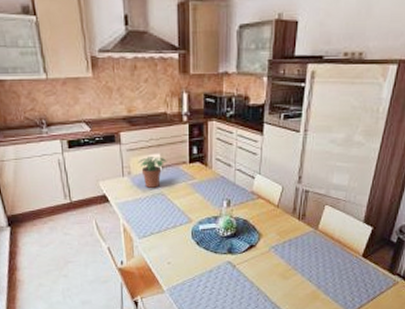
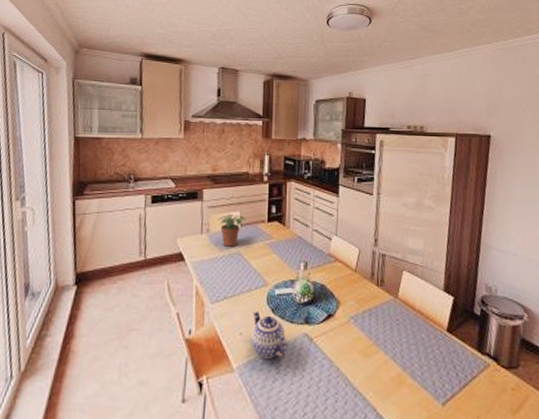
teapot: none [178,243,212,282] -> present [250,310,287,358]

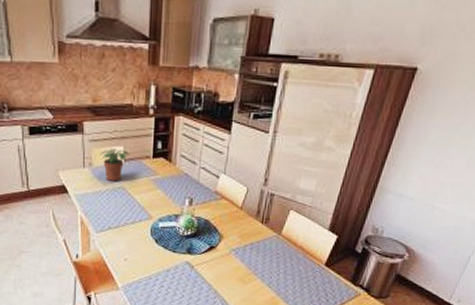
teapot: present [250,310,287,358] -> none [134,240,169,281]

